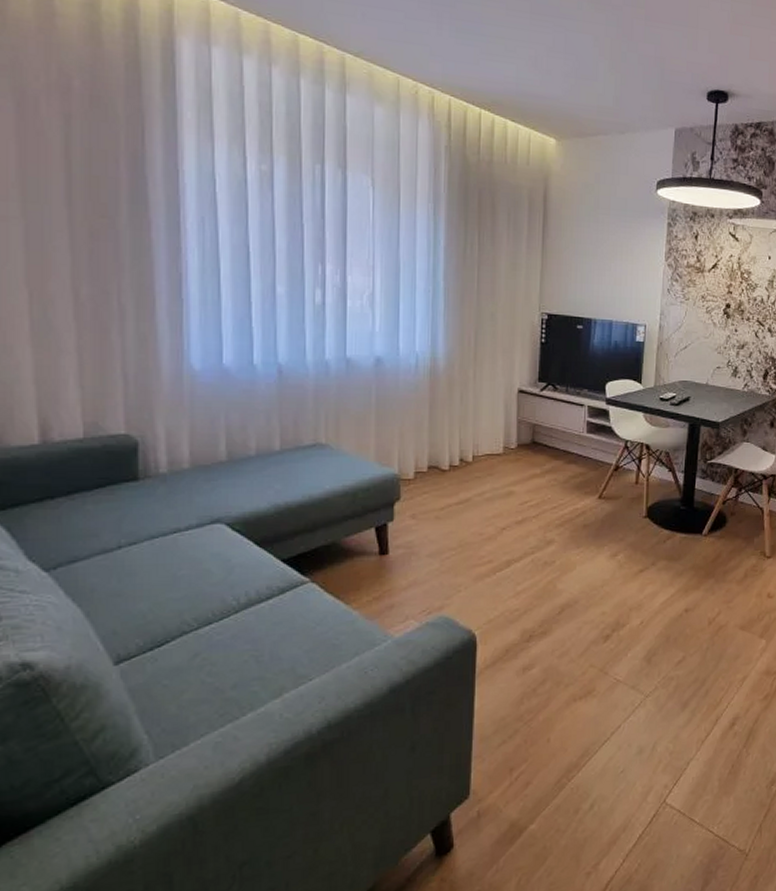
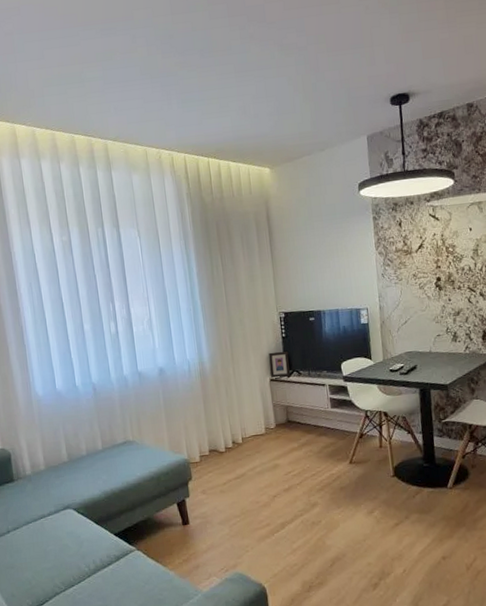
picture frame: none [519,358,546,390] -> present [269,351,290,378]

